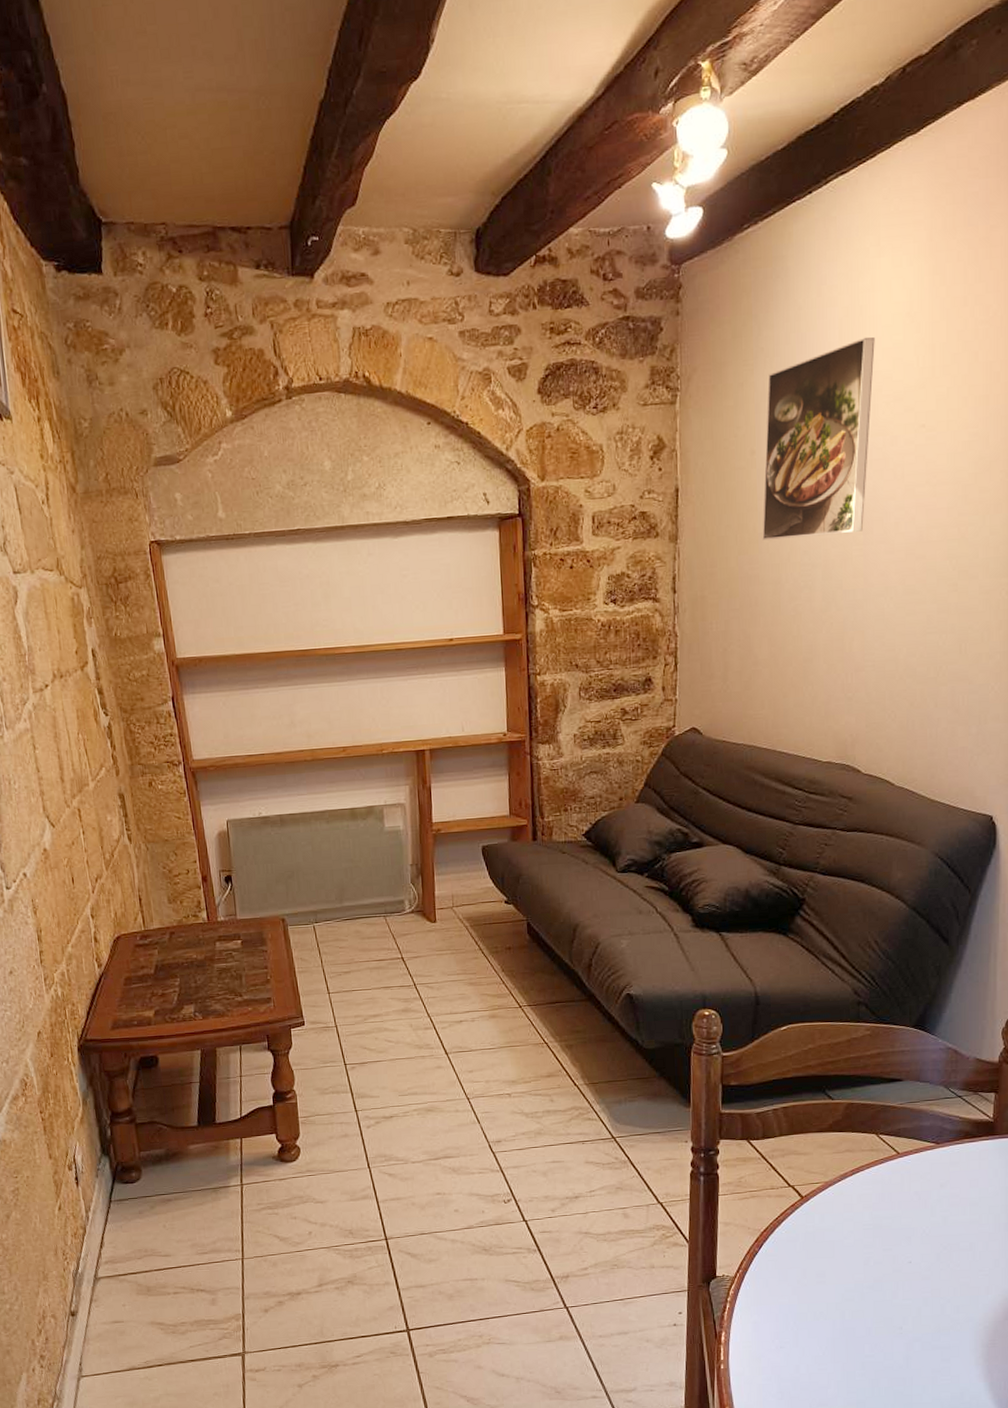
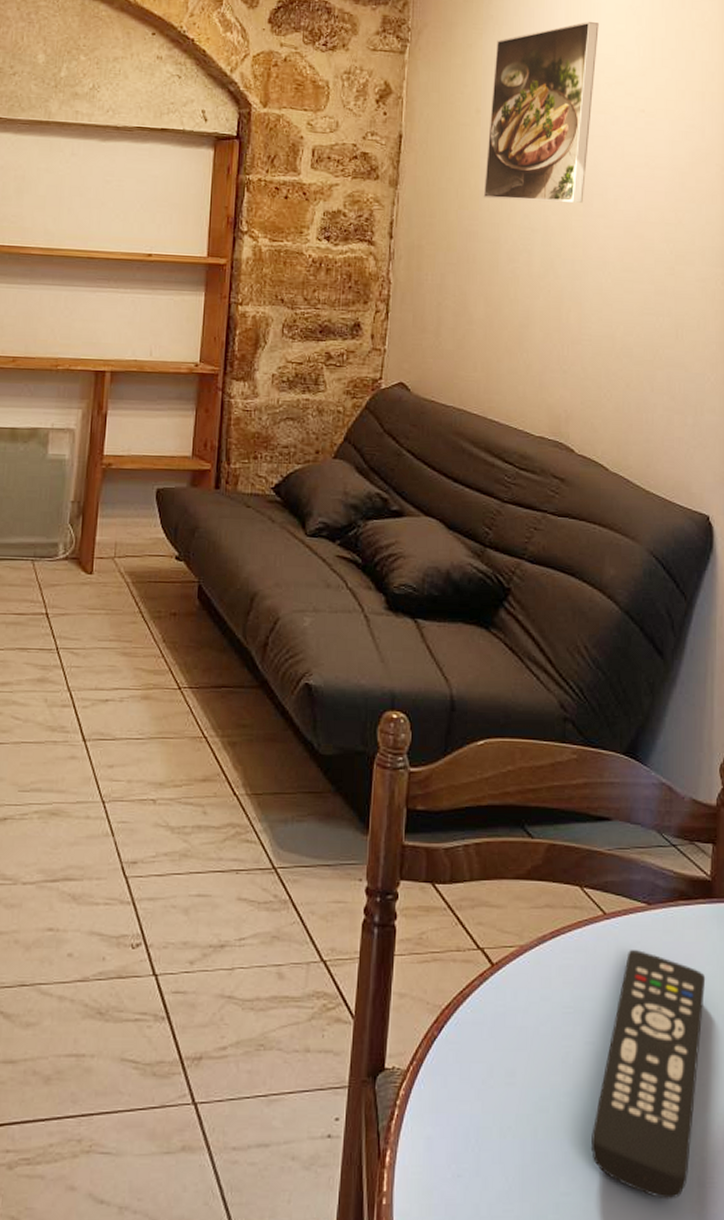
remote control: none [890,1179,989,1357] -> present [591,950,706,1200]

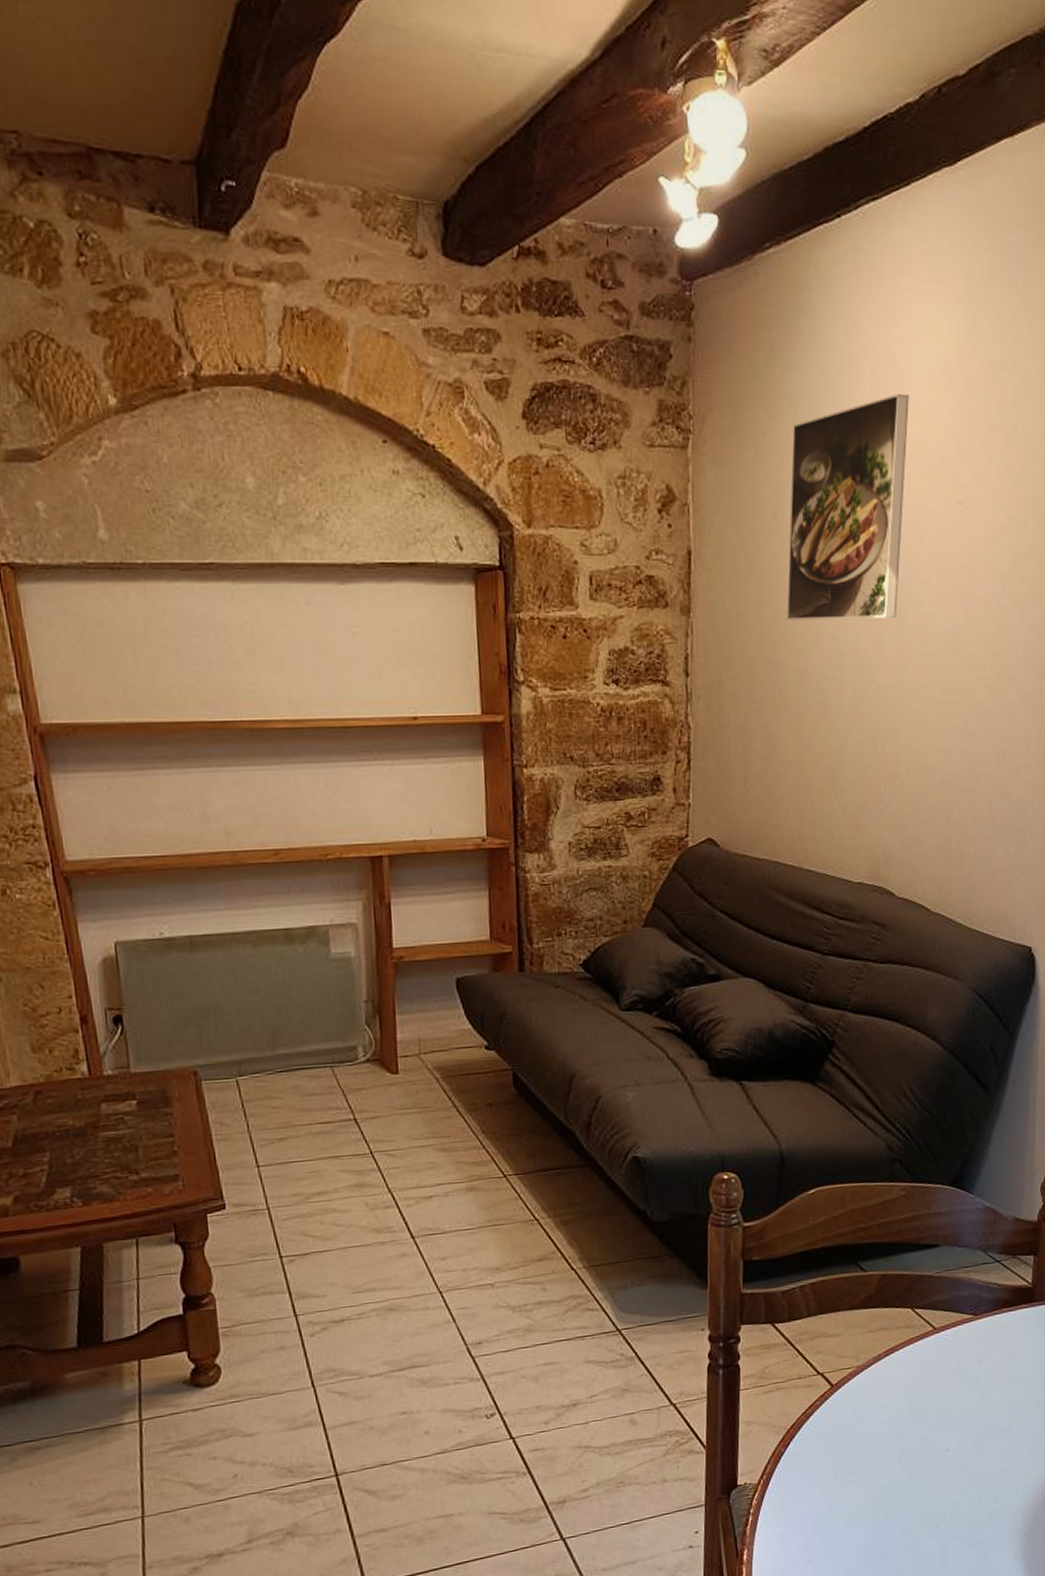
remote control: present [591,950,706,1200] -> none [927,1355,1027,1552]

